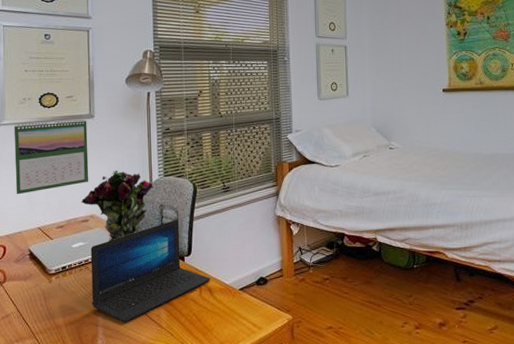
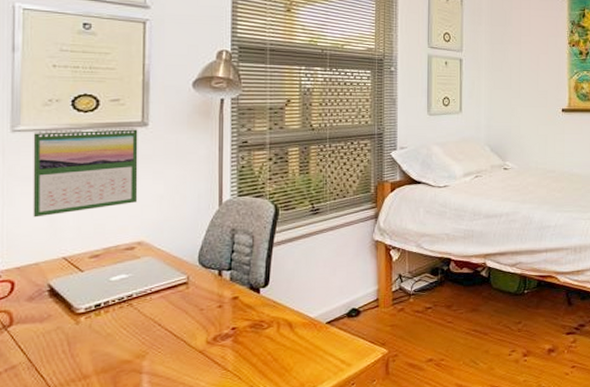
flower: present [80,171,154,242] -> none [124,189,224,273]
laptop: present [90,219,211,322] -> none [134,245,292,367]

